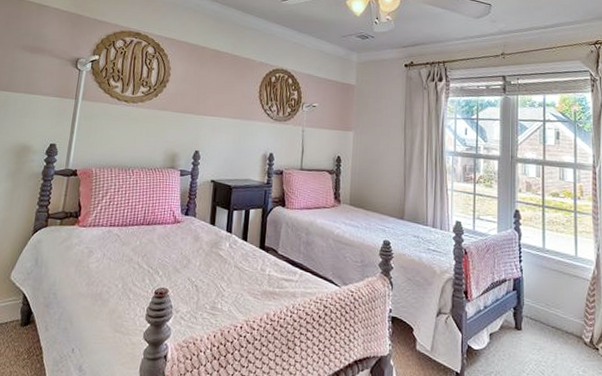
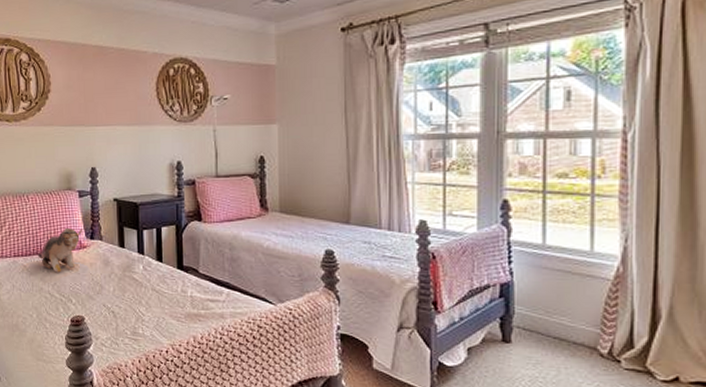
plush toy: none [133,202,179,245] -> present [38,227,82,273]

